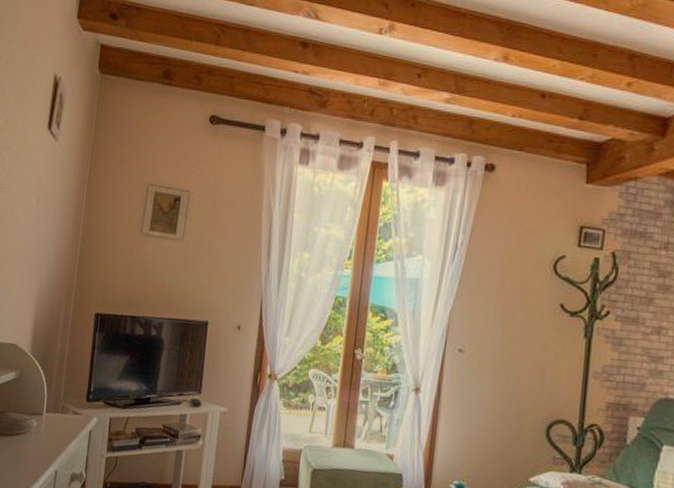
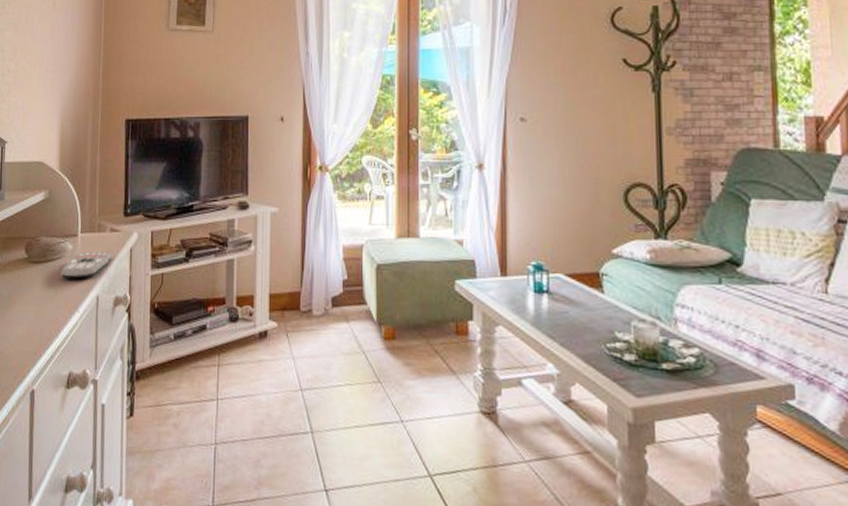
remote control: none [24,430,72,454] -> present [61,251,112,279]

